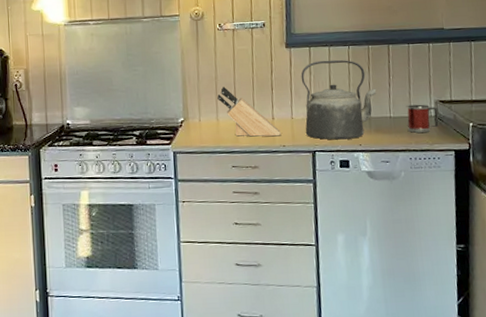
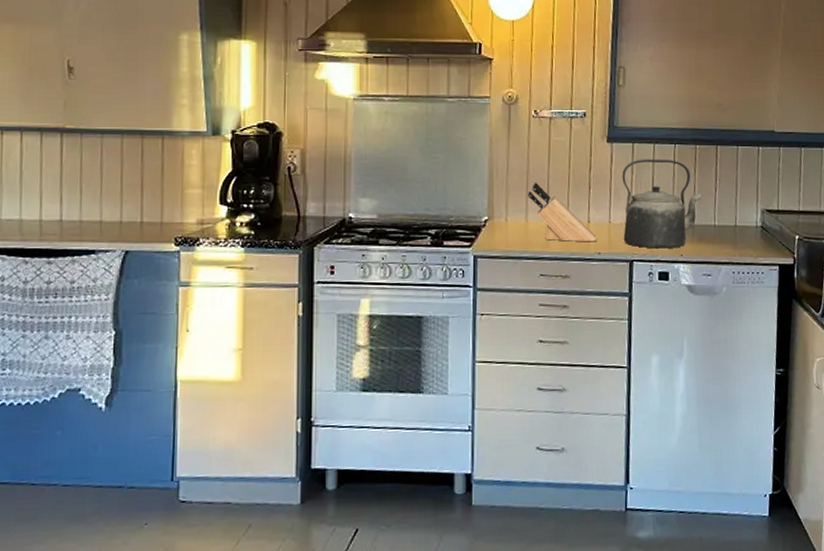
mug: present [406,104,439,133] -> none [731,213,765,244]

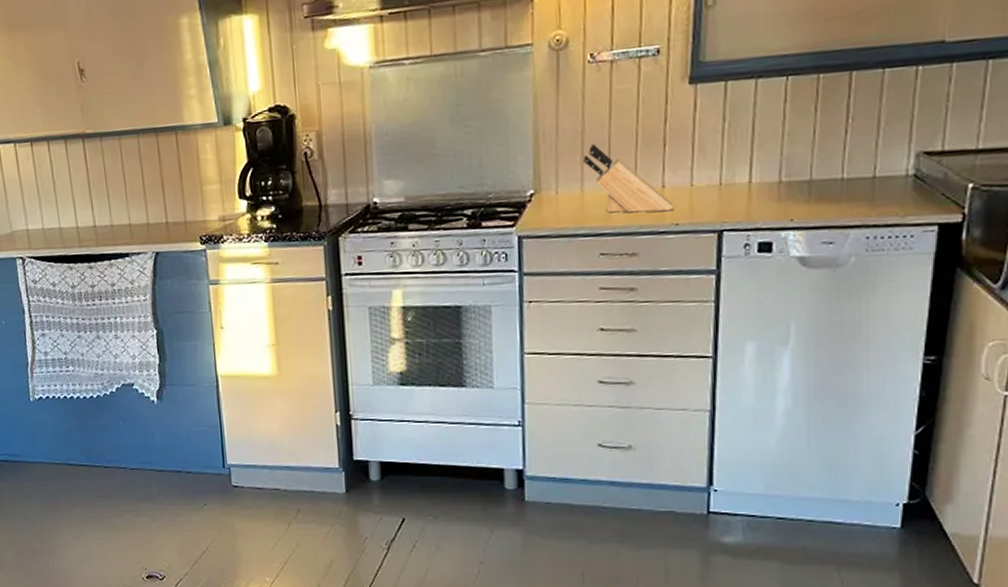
kettle: present [622,158,702,249] -> none [709,97,825,214]

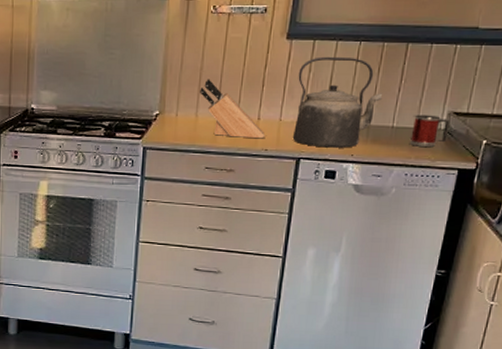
kettle: none [709,97,825,214] -> present [292,56,383,148]
mug: none [868,158,920,201] -> present [410,114,450,147]

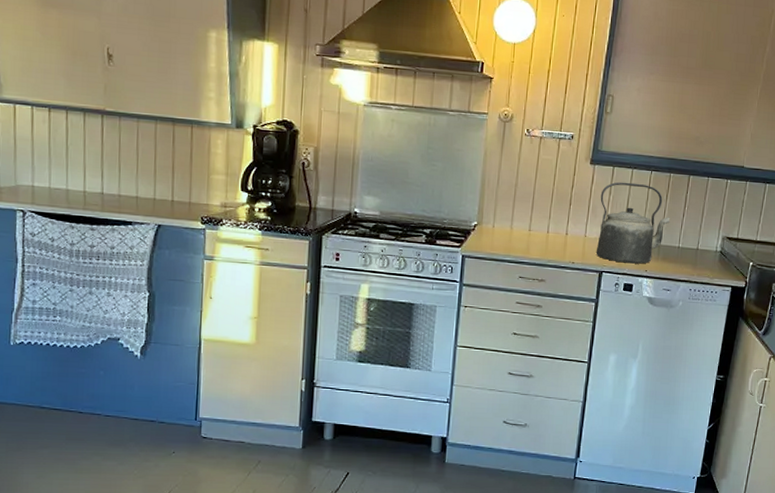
knife block: present [200,79,266,139] -> none [515,195,573,253]
mug: present [410,114,450,147] -> none [693,237,724,266]

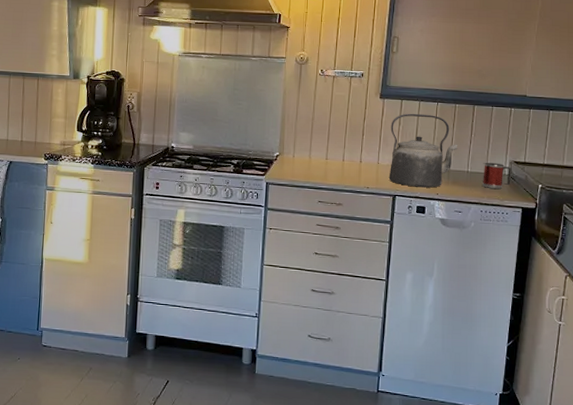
mug: none [693,237,724,266] -> present [483,162,512,189]

